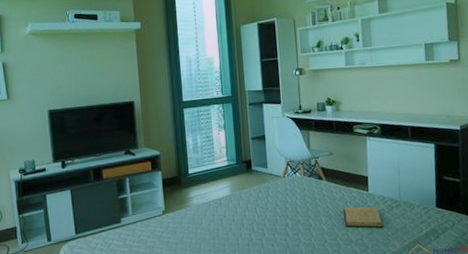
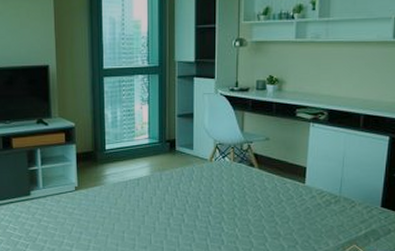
book: present [343,207,384,228] -> none [273,198,318,224]

